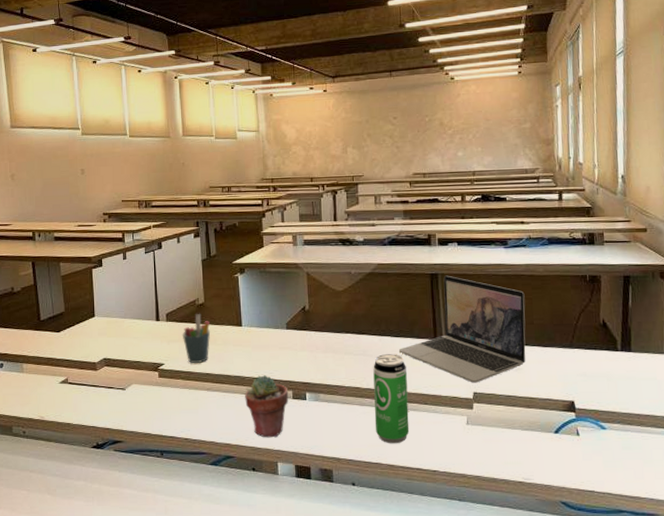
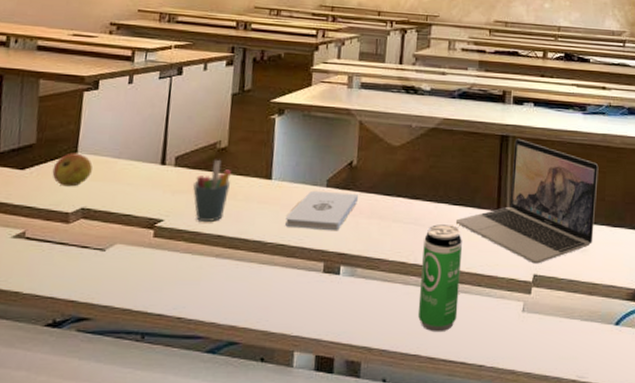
apple: none [79,316,107,343] -> present [52,152,93,187]
potted succulent: present [245,375,289,438] -> none [262,241,319,320]
notepad: none [257,332,313,365] -> present [285,190,358,231]

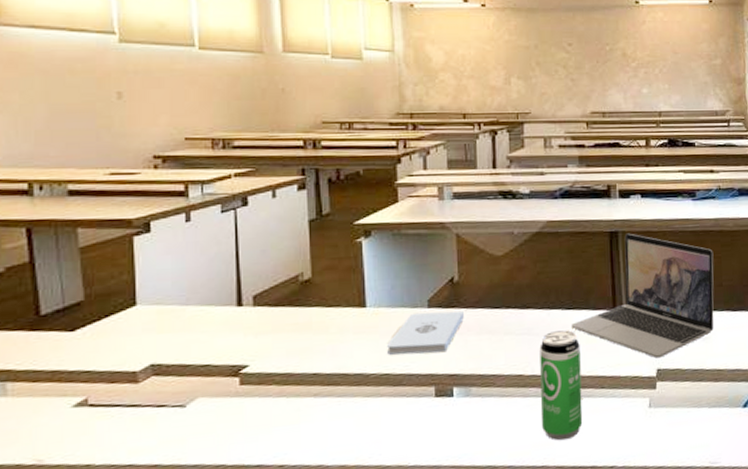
apple: present [52,152,93,187] -> none [109,305,156,344]
pen holder: present [192,160,232,222] -> none [277,294,321,361]

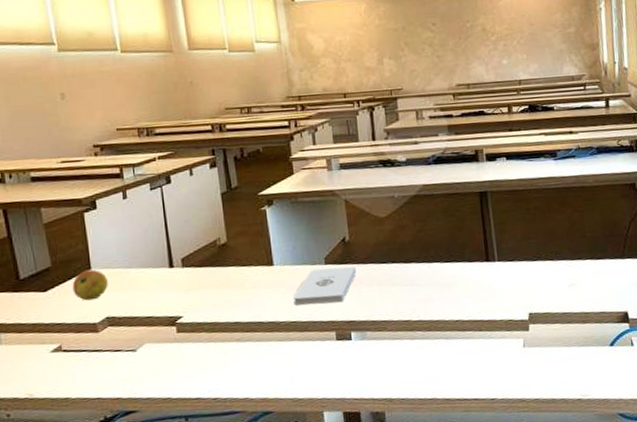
apple: none [109,305,156,344] -> present [72,269,108,301]
beverage can: present [539,330,583,441] -> none [423,281,465,377]
laptop: present [571,233,714,358] -> none [449,192,580,304]

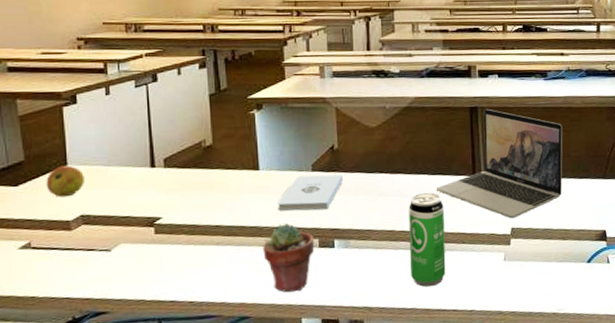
potted succulent: none [281,317,333,387] -> present [263,223,315,293]
beverage can: none [423,281,465,377] -> present [408,193,446,288]
laptop: none [449,192,580,304] -> present [436,108,563,219]

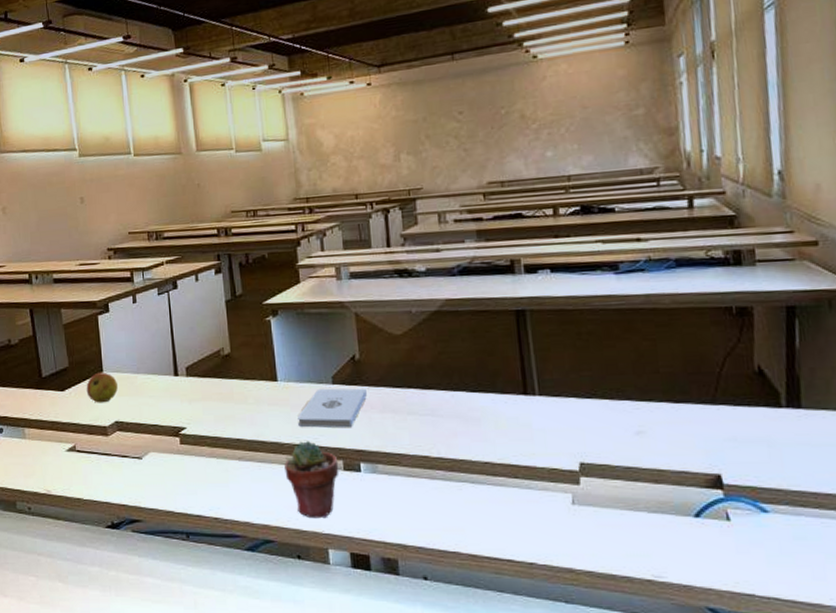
beverage can: present [408,193,446,288] -> none [444,414,496,528]
laptop: present [436,108,563,219] -> none [477,311,651,451]

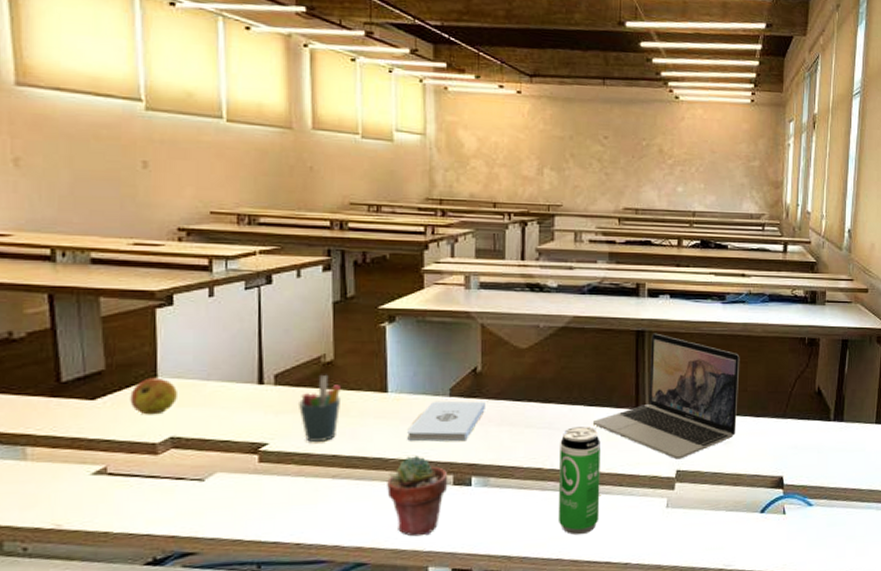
pen holder: none [205,367,240,427] -> present [297,375,342,442]
beverage can: none [444,414,496,528] -> present [559,427,600,535]
laptop: none [477,311,651,451] -> present [592,333,740,460]

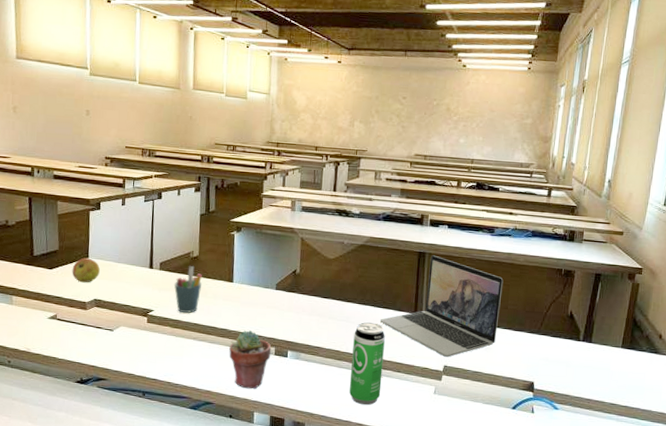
notepad: present [407,400,485,442] -> none [245,292,301,324]

